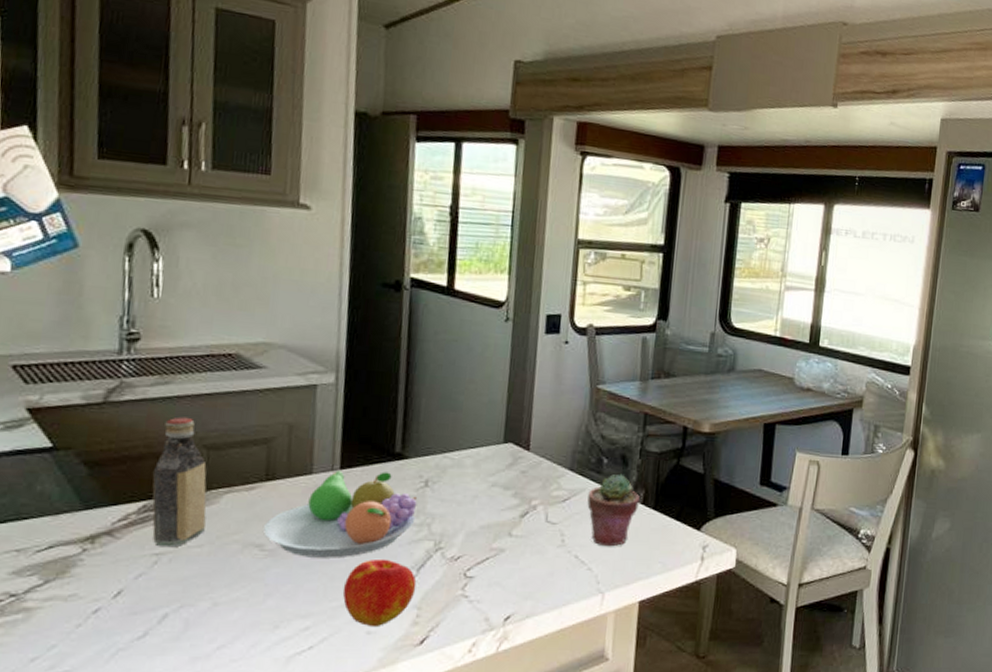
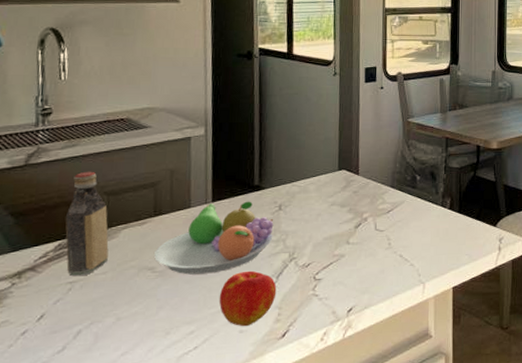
potted succulent: present [587,473,640,547] -> none [407,187,447,246]

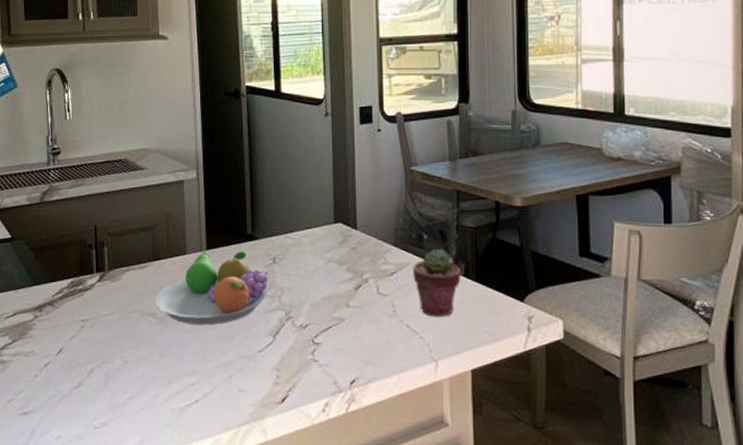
bottle: present [65,171,109,276] -> none [75,211,114,315]
apple: present [219,270,277,326] -> none [217,326,274,385]
potted succulent: none [407,187,447,246] -> present [413,248,461,317]

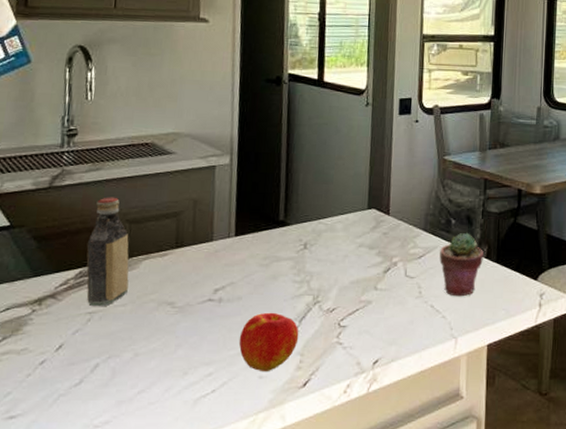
bottle: none [75,211,114,315] -> present [86,197,129,307]
fruit bowl: present [155,251,268,325] -> none [174,237,299,313]
apple: none [217,326,274,385] -> present [238,312,299,371]

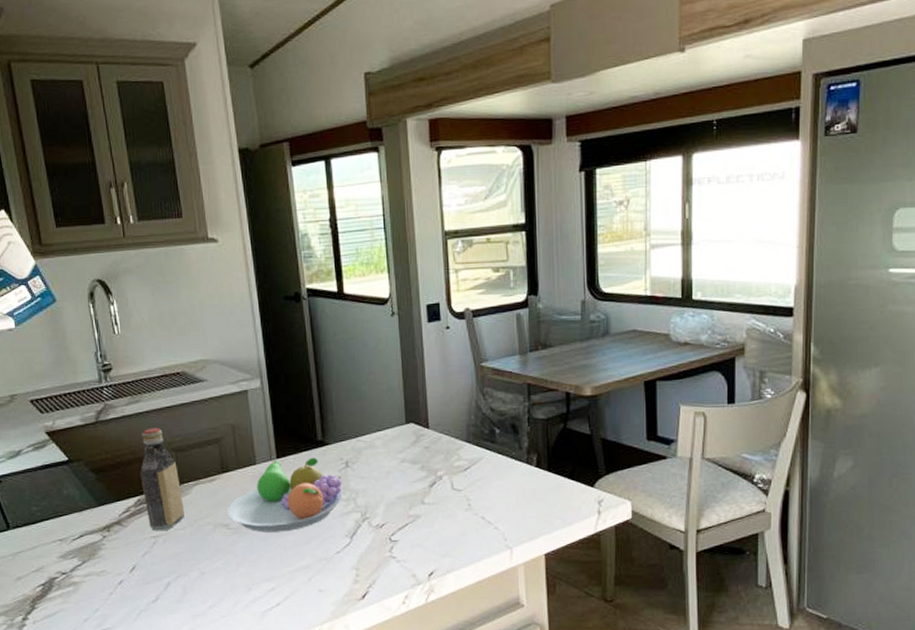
fruit bowl: none [174,237,299,313] -> present [227,457,343,532]
apple: present [238,312,299,371] -> none [295,530,352,585]
potted succulent: present [439,232,484,297] -> none [486,441,533,508]

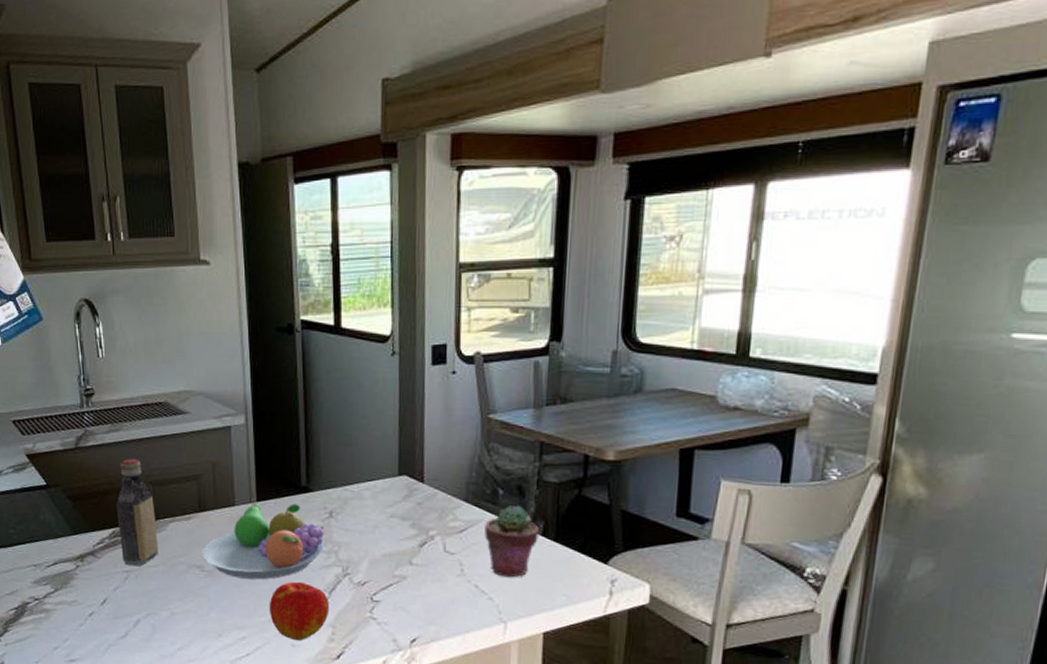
apple: none [295,530,352,585] -> present [269,581,330,640]
potted succulent: none [486,441,533,508] -> present [484,505,539,578]

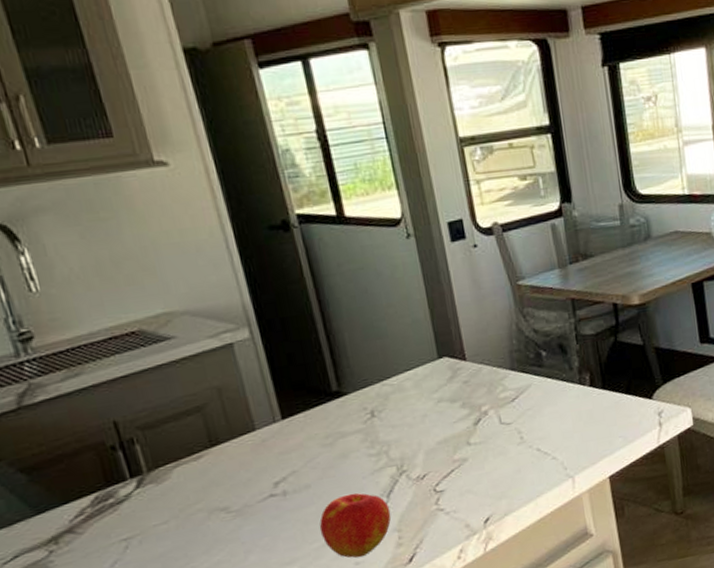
bottle: present [116,458,158,567] -> none [89,403,166,532]
fruit bowl: present [202,503,324,580] -> none [223,411,372,510]
potted succulent: present [484,505,539,578] -> none [535,362,588,435]

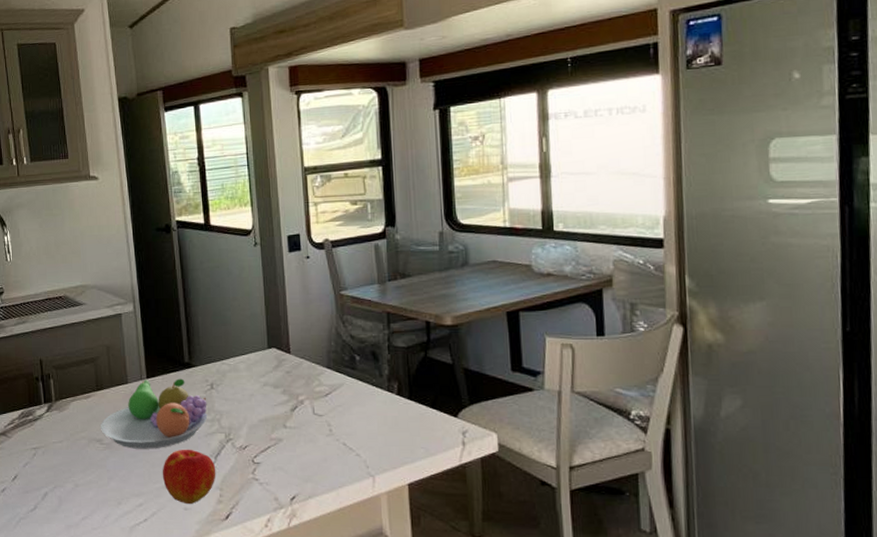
fruit bowl: none [223,411,372,510] -> present [101,378,208,449]

